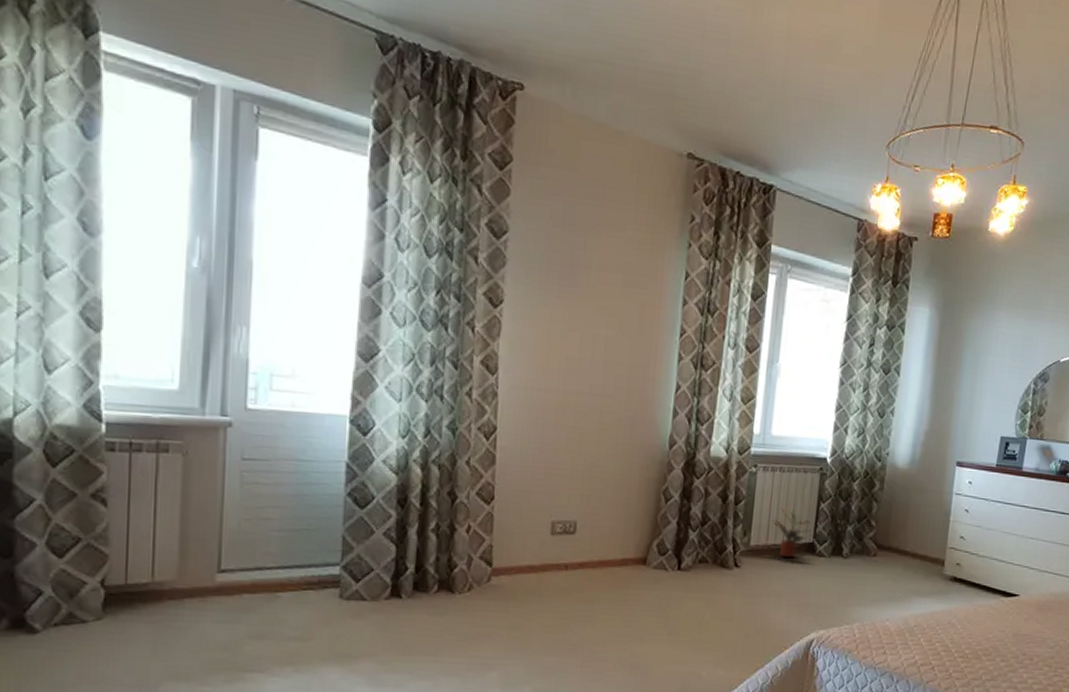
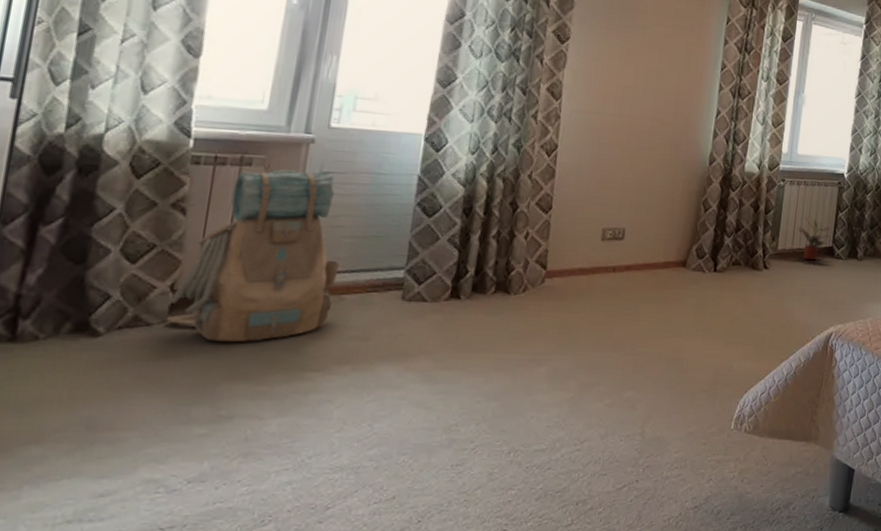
backpack: none [102,456,272,642] -> present [167,169,340,343]

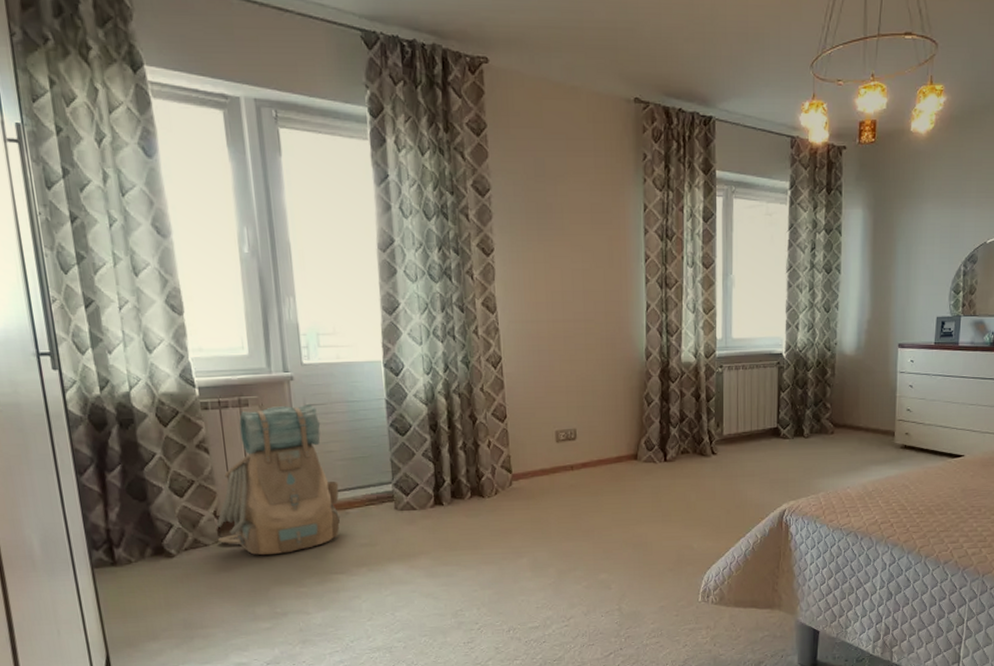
potted plant: present [798,216,831,261] -> none [741,400,774,443]

